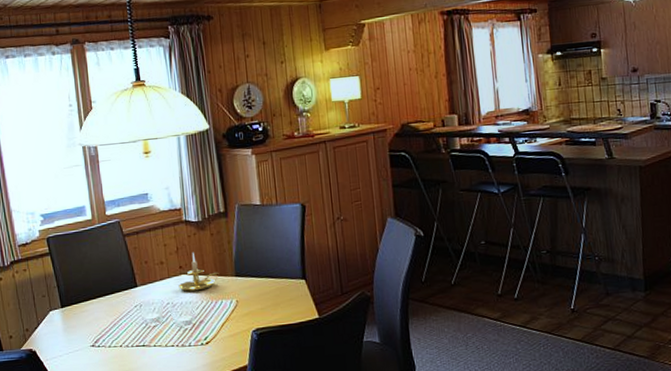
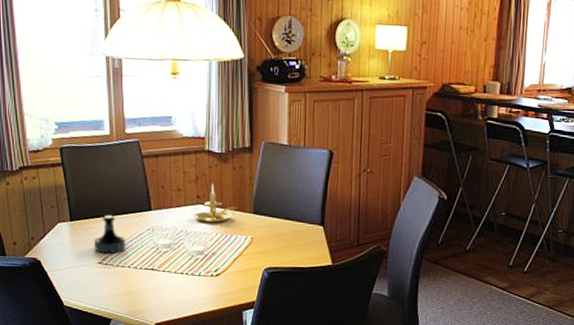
tequila bottle: none [85,296,116,337] -> present [93,215,126,254]

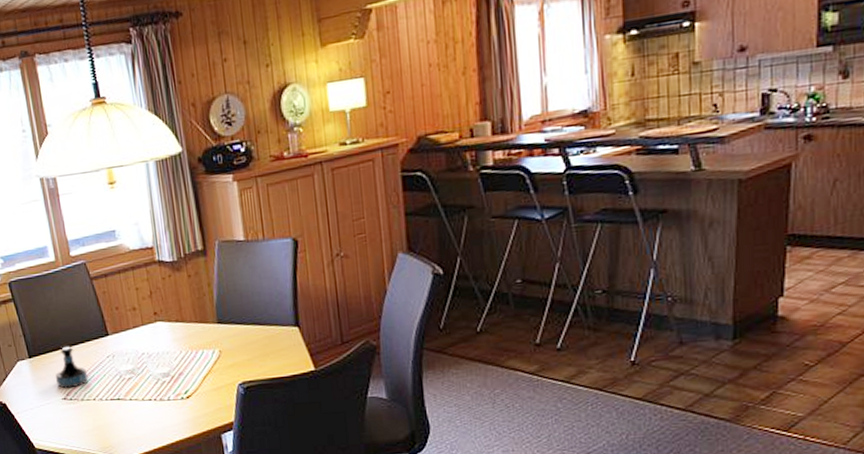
candle holder: present [194,184,237,223] -> none [154,297,199,341]

